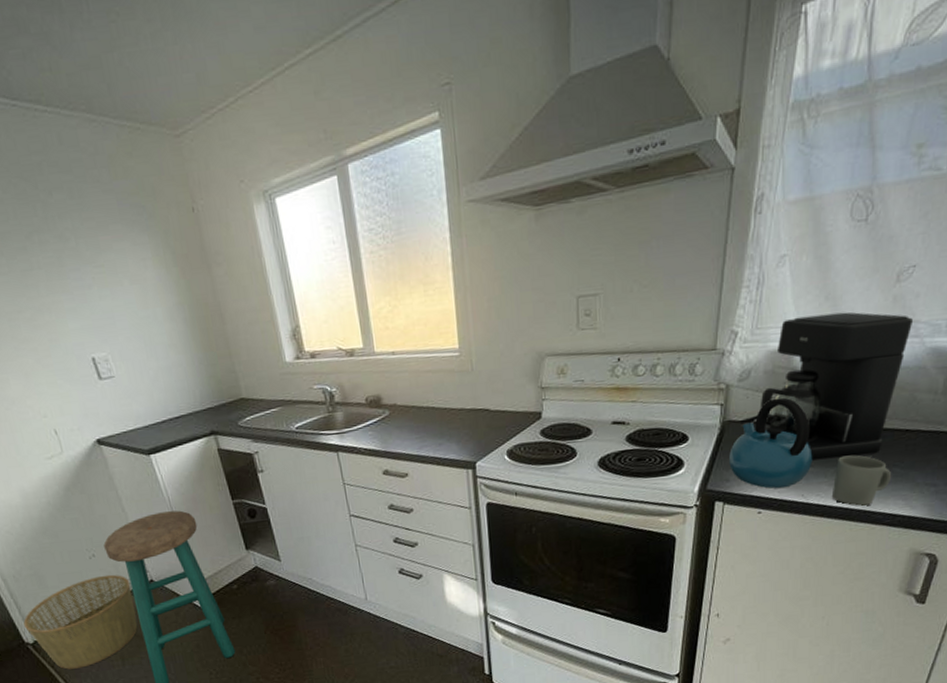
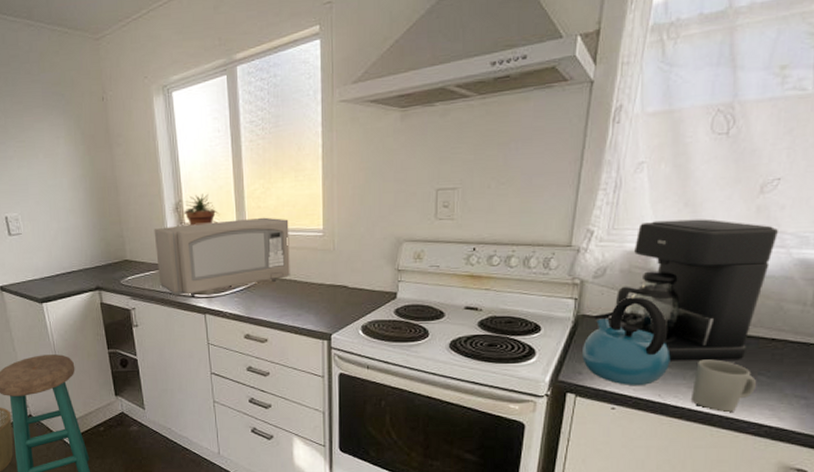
microwave: none [270,338,427,434] -> present [154,217,290,296]
potted plant: none [302,316,344,354] -> present [183,193,220,226]

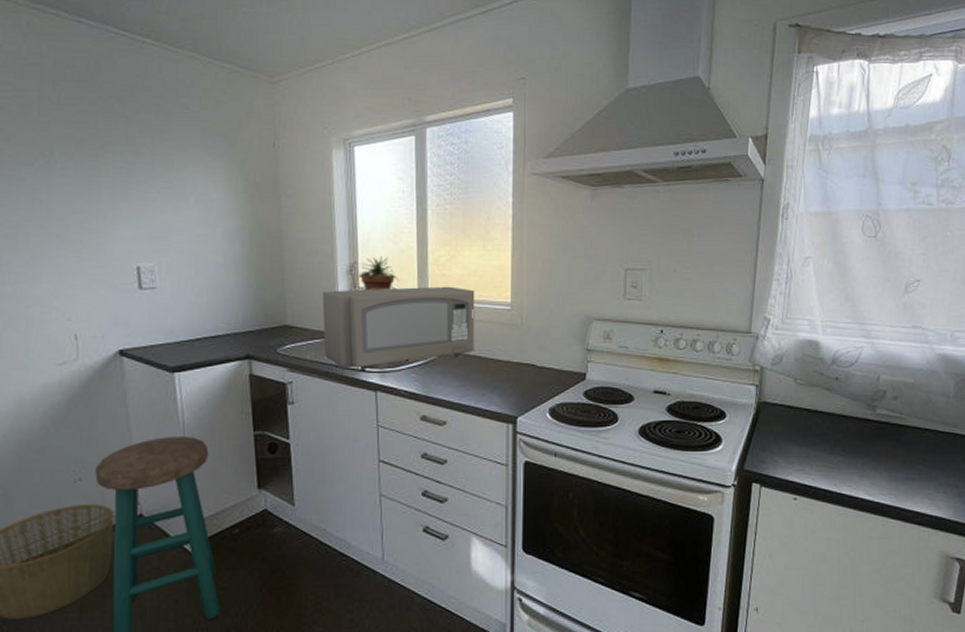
kettle: present [582,297,671,386] -> none [765,385,843,476]
coffee maker: present [608,219,778,361] -> none [787,312,922,450]
mug: present [692,359,757,412] -> none [863,448,917,501]

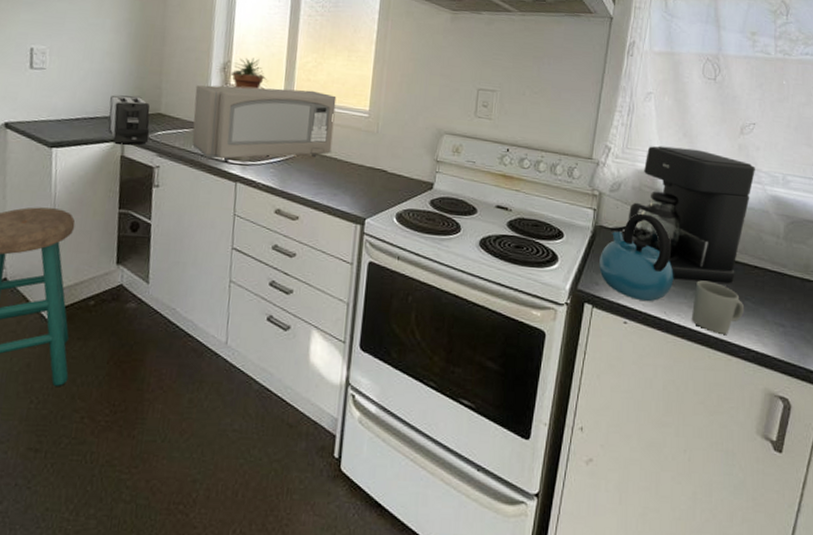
toaster: none [231,308,278,363] -> present [108,95,150,145]
kettle: none [765,385,843,476] -> present [599,213,674,302]
coffee maker: none [787,312,922,450] -> present [622,145,755,284]
mug: none [863,448,917,501] -> present [692,280,745,334]

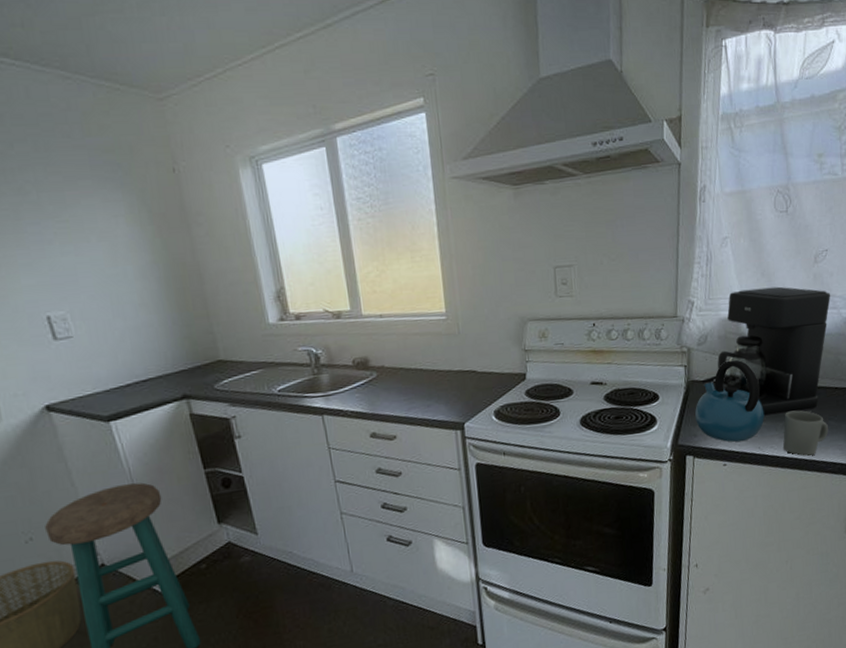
toaster: present [108,95,150,145] -> none [159,346,216,404]
microwave: present [192,85,337,161] -> none [252,302,415,397]
potted plant: present [230,57,268,90] -> none [287,279,331,316]

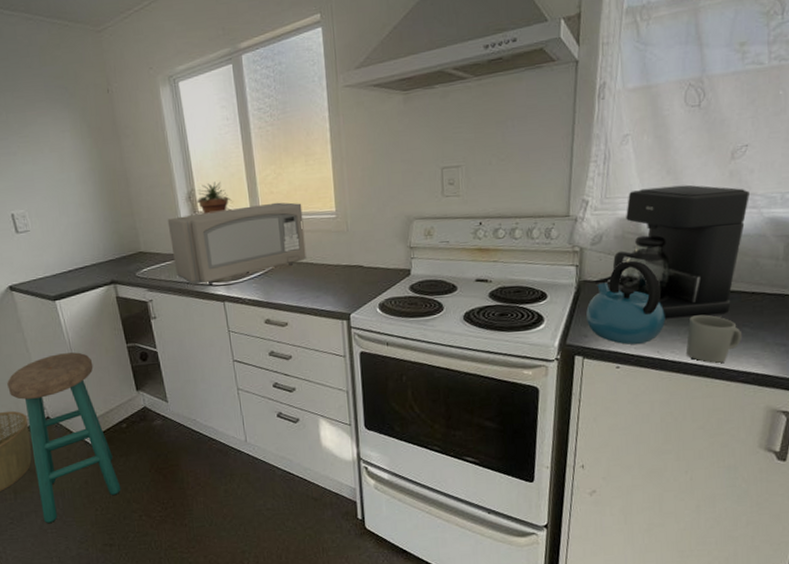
microwave: none [252,302,415,397] -> present [167,202,307,285]
potted plant: none [287,279,331,316] -> present [196,181,233,214]

